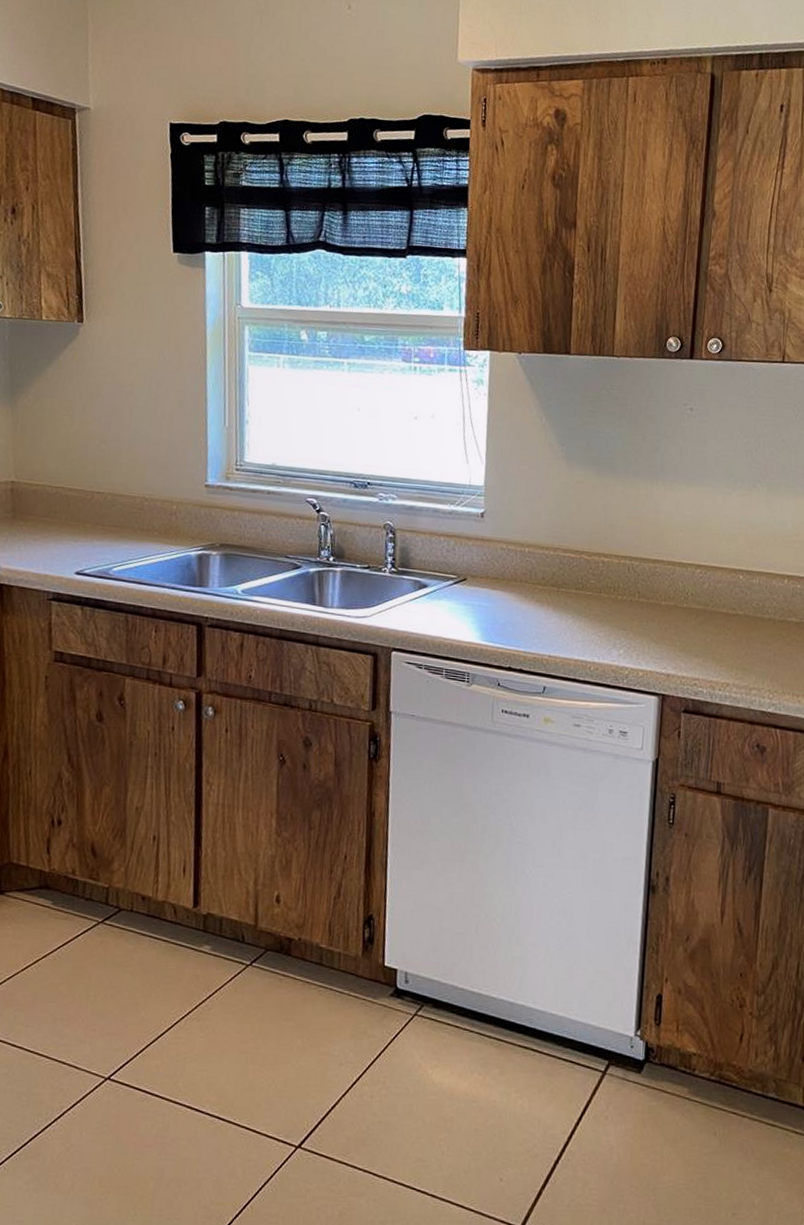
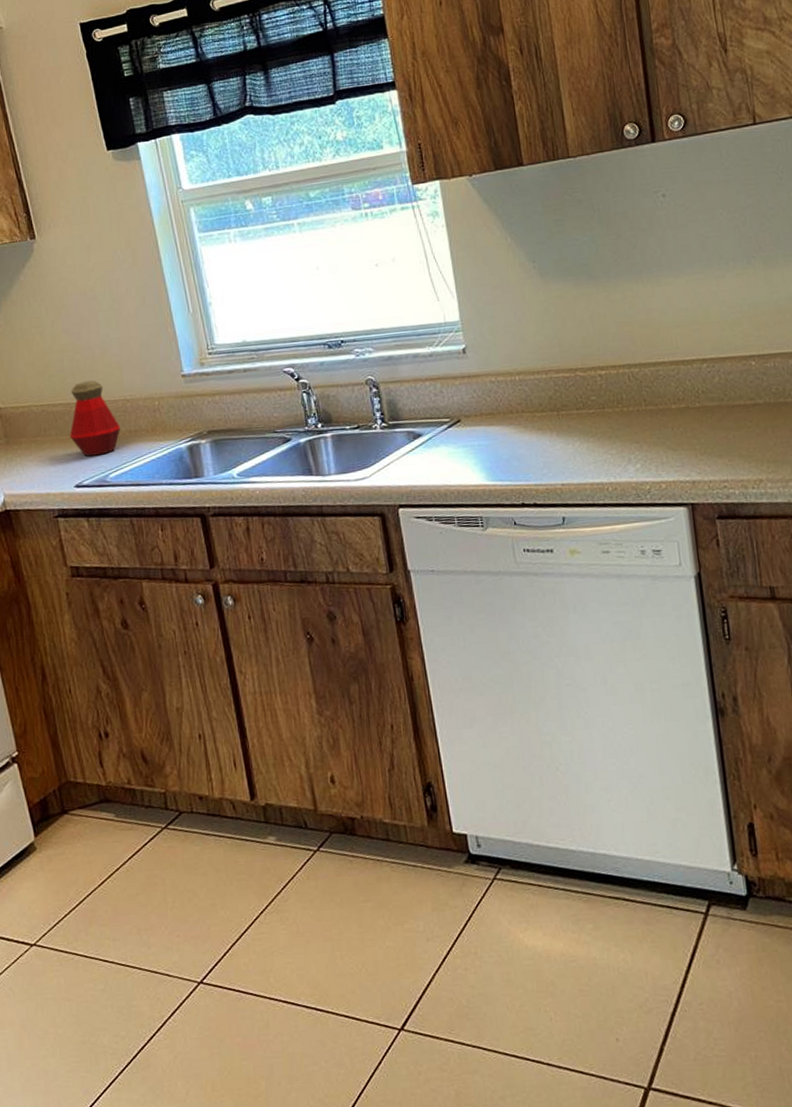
bottle: none [79,472,134,547] -> present [69,380,121,457]

